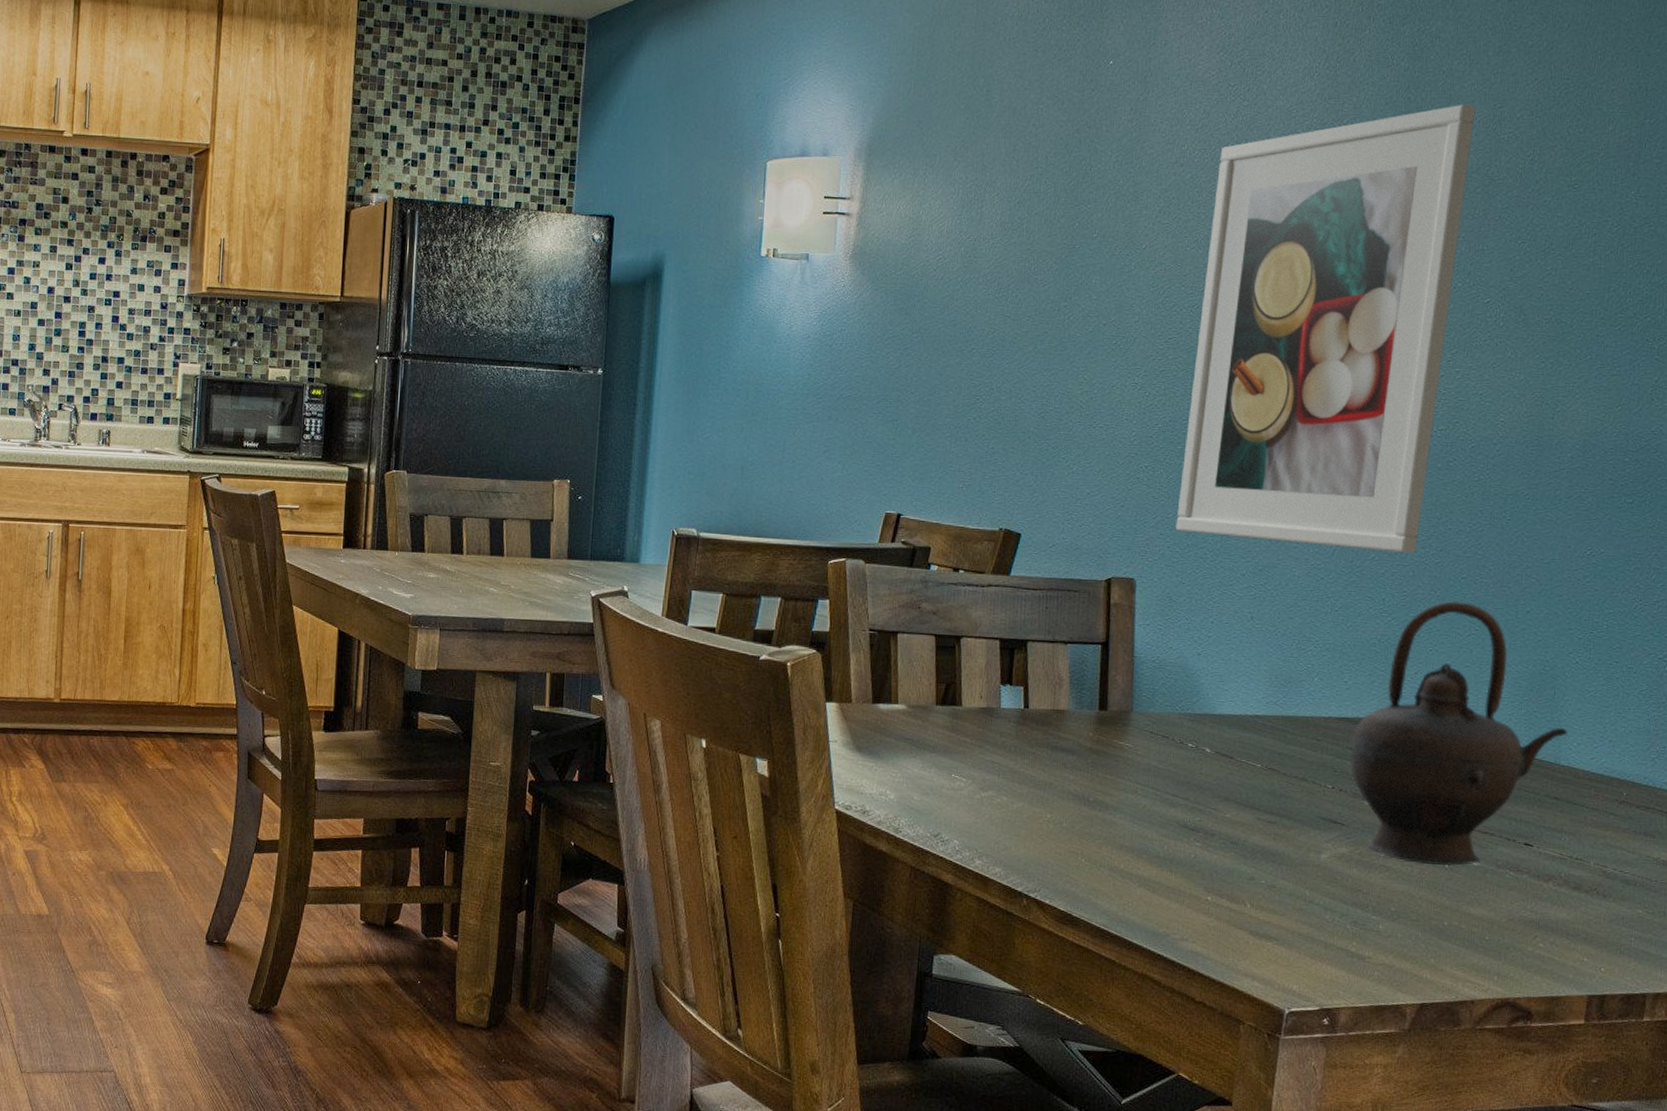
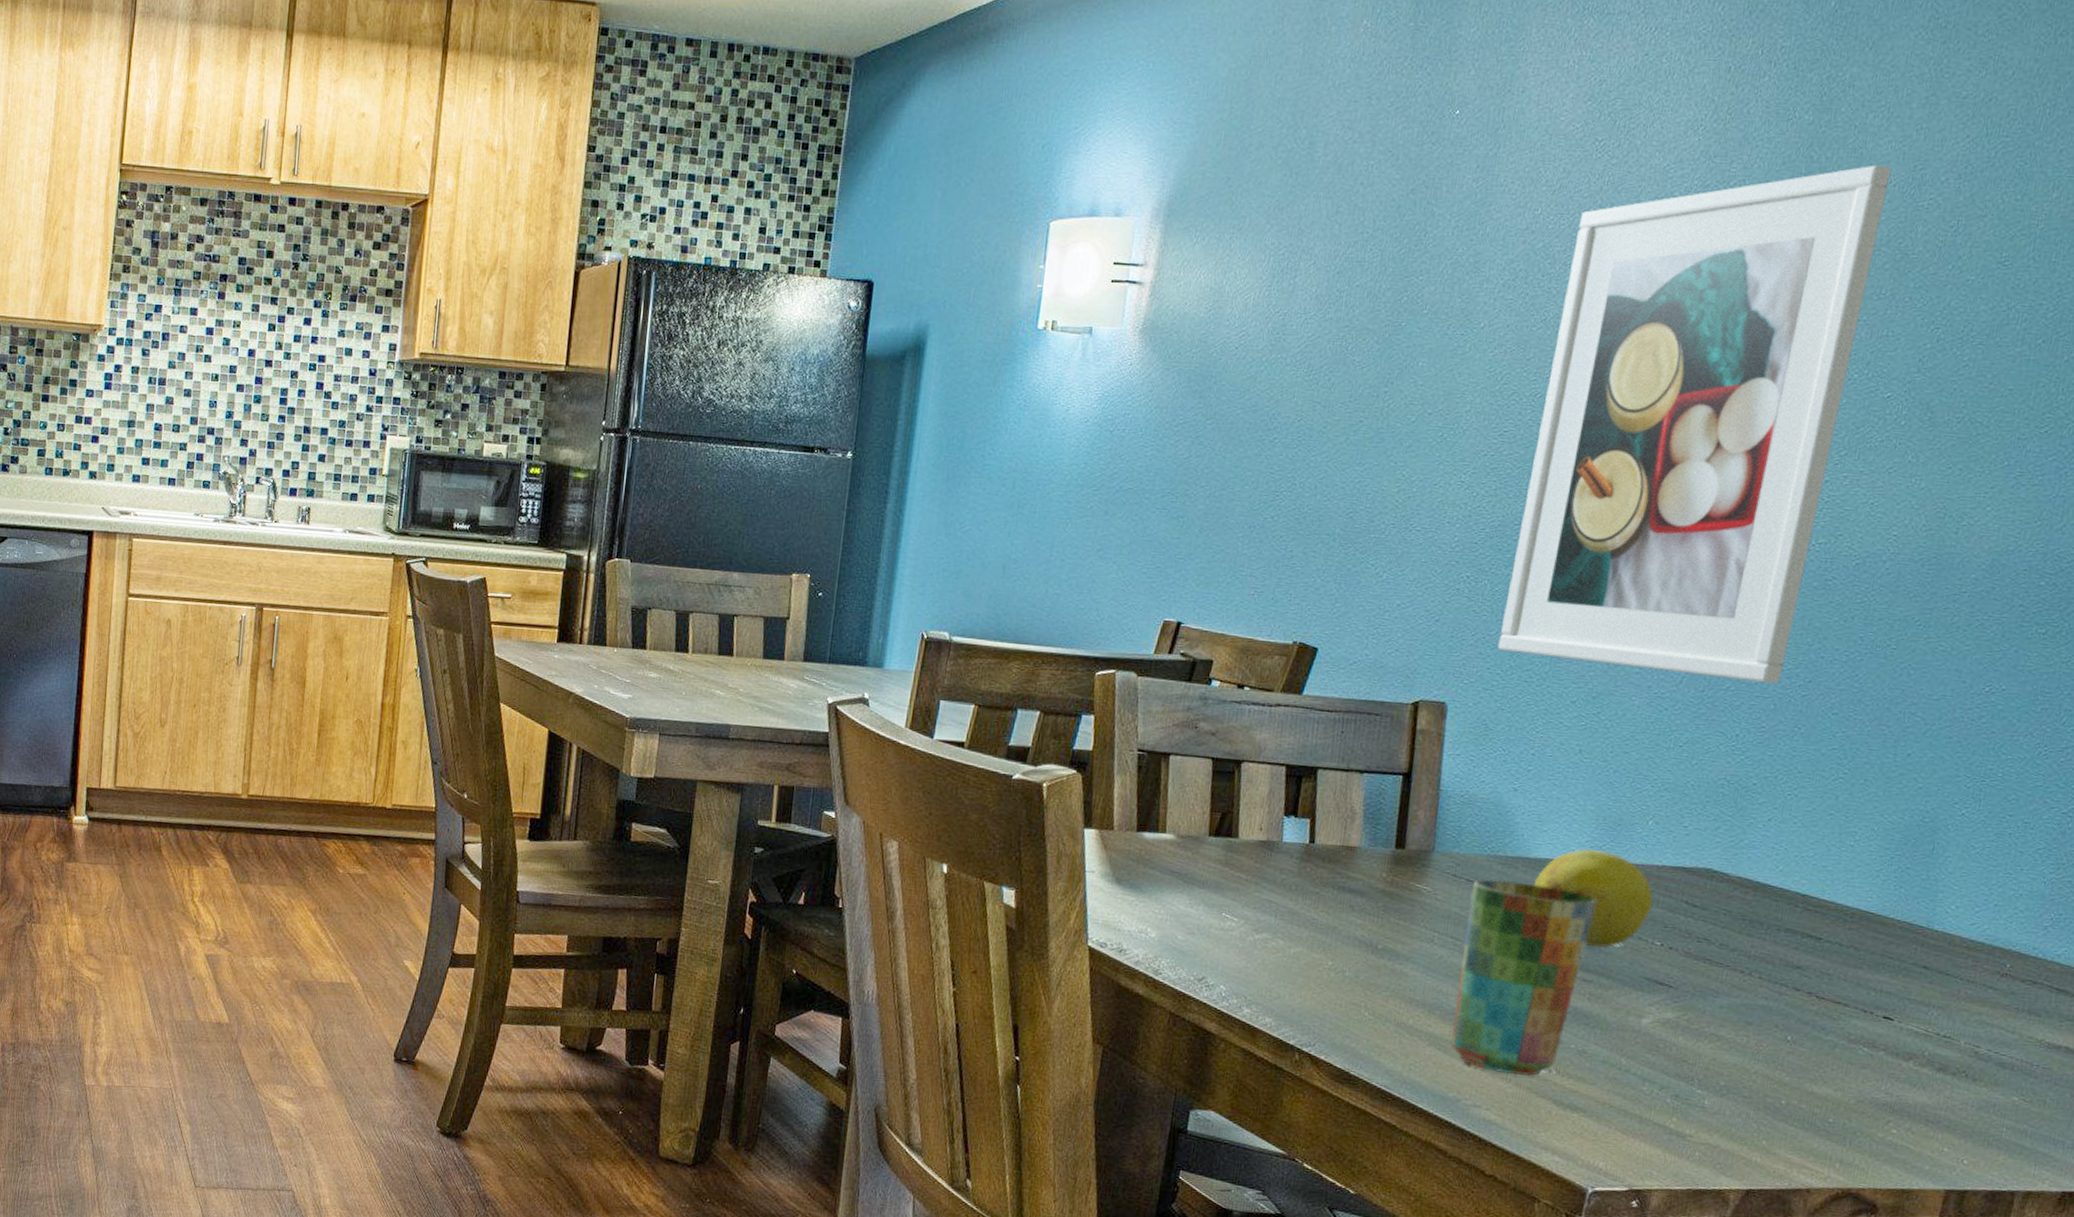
cup: none [1158,735,1276,910] -> present [1451,879,1598,1076]
fruit: none [1219,704,1323,793] -> present [1533,849,1653,949]
teapot: present [1351,600,1568,866] -> none [1684,739,1946,1038]

